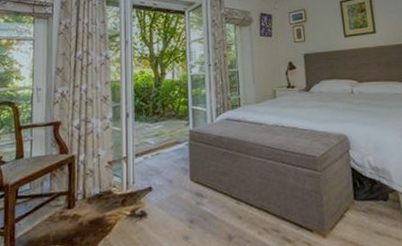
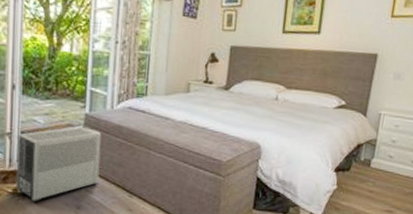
air purifier: none [133,142,208,222] -> present [16,127,102,203]

